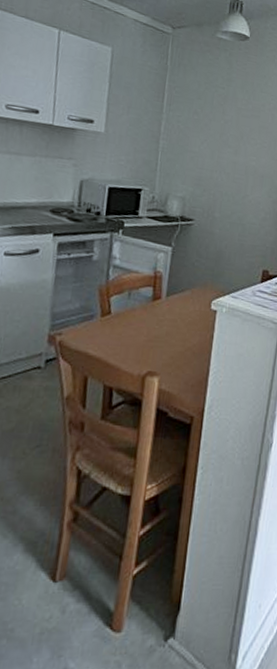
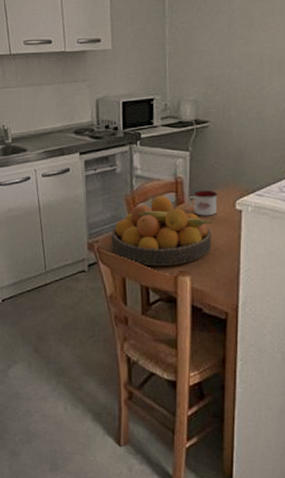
fruit bowl: none [76,288,188,365] -> present [111,195,213,267]
mug: none [165,287,195,314] -> present [188,190,218,216]

